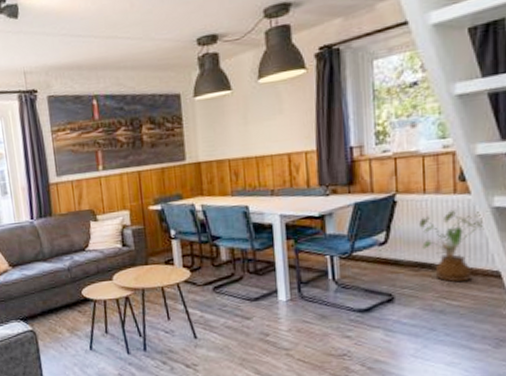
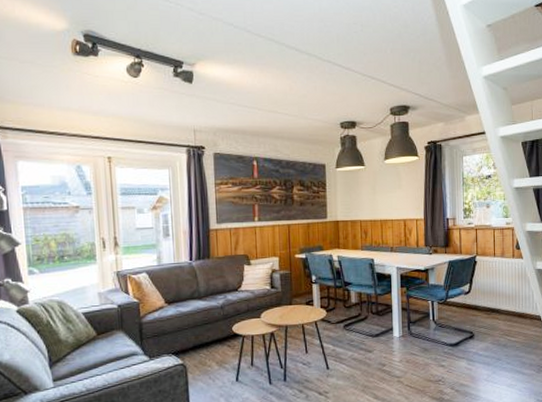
house plant: present [419,209,485,282] -> none [491,269,531,323]

